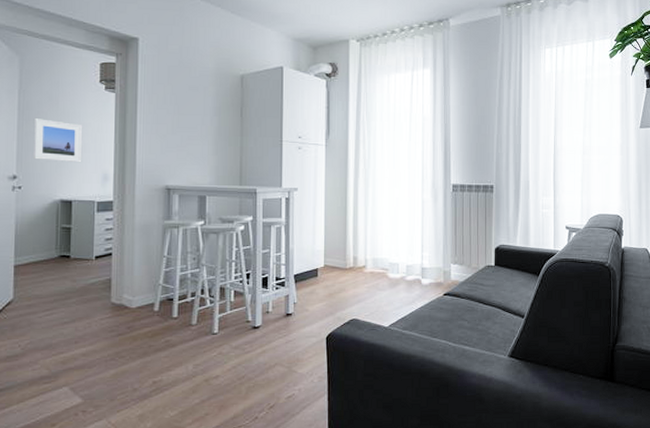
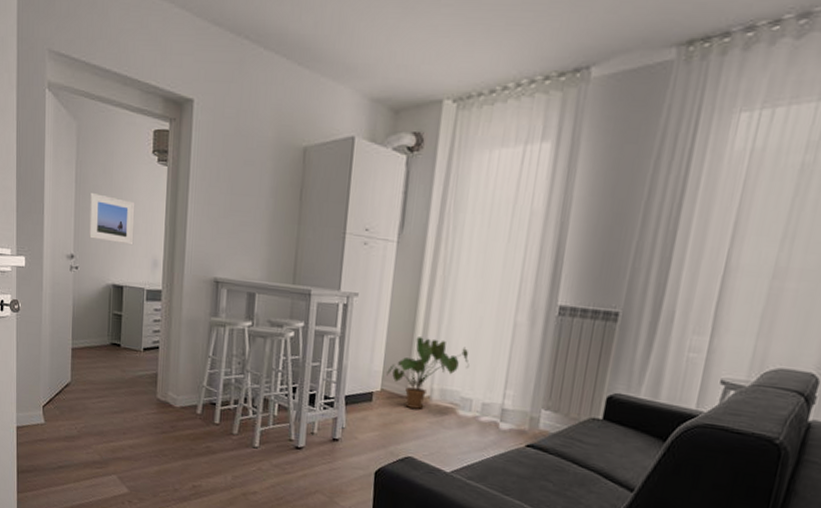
house plant: none [328,218,393,277] -> present [386,337,469,409]

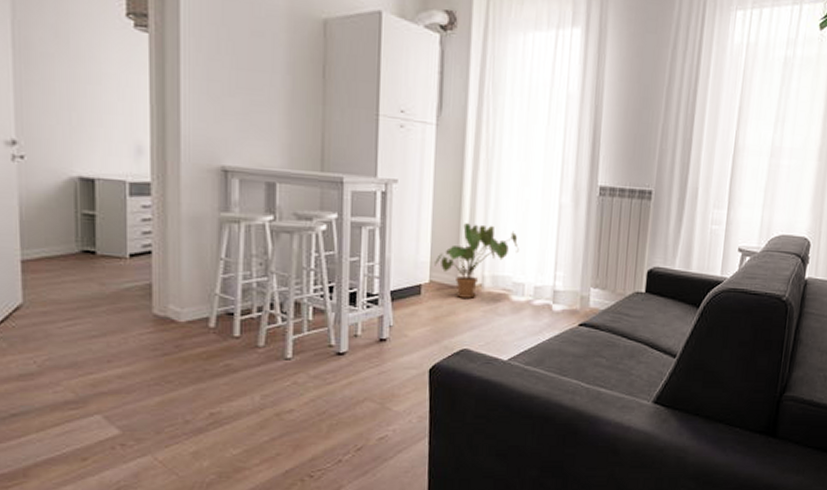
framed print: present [89,193,135,246] -> none [37,62,106,129]

